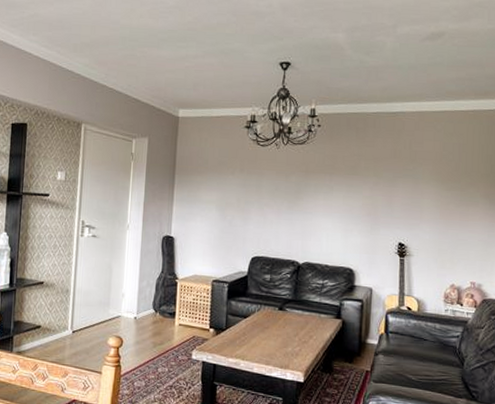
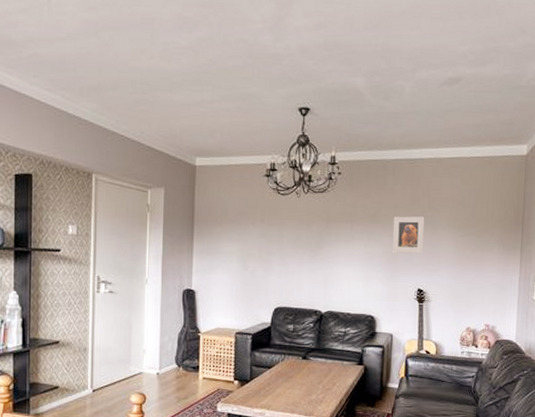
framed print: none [372,168,406,207] -> present [392,216,425,254]

